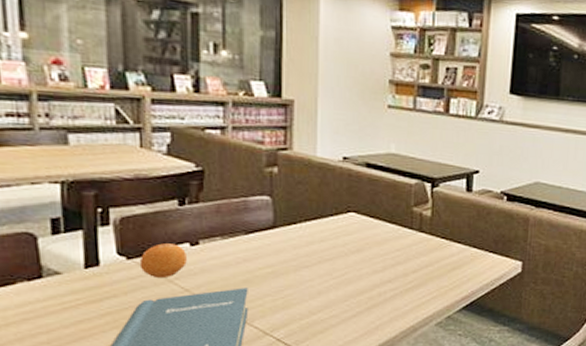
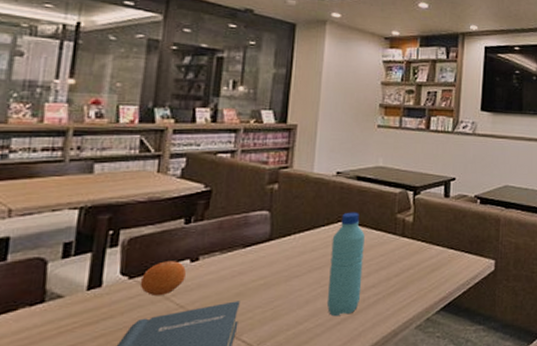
water bottle: none [340,202,378,309] -> present [326,212,365,317]

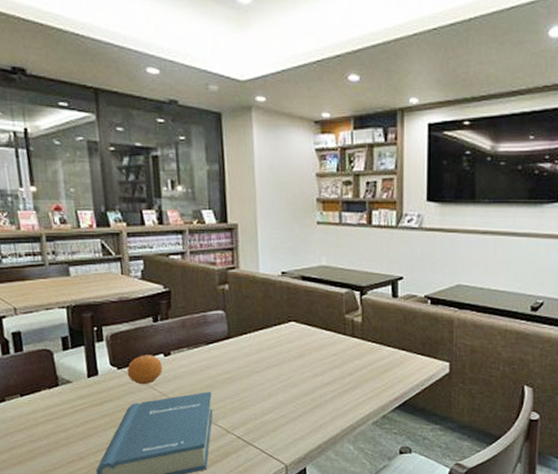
water bottle: present [326,212,365,317] -> none [285,312,318,410]

